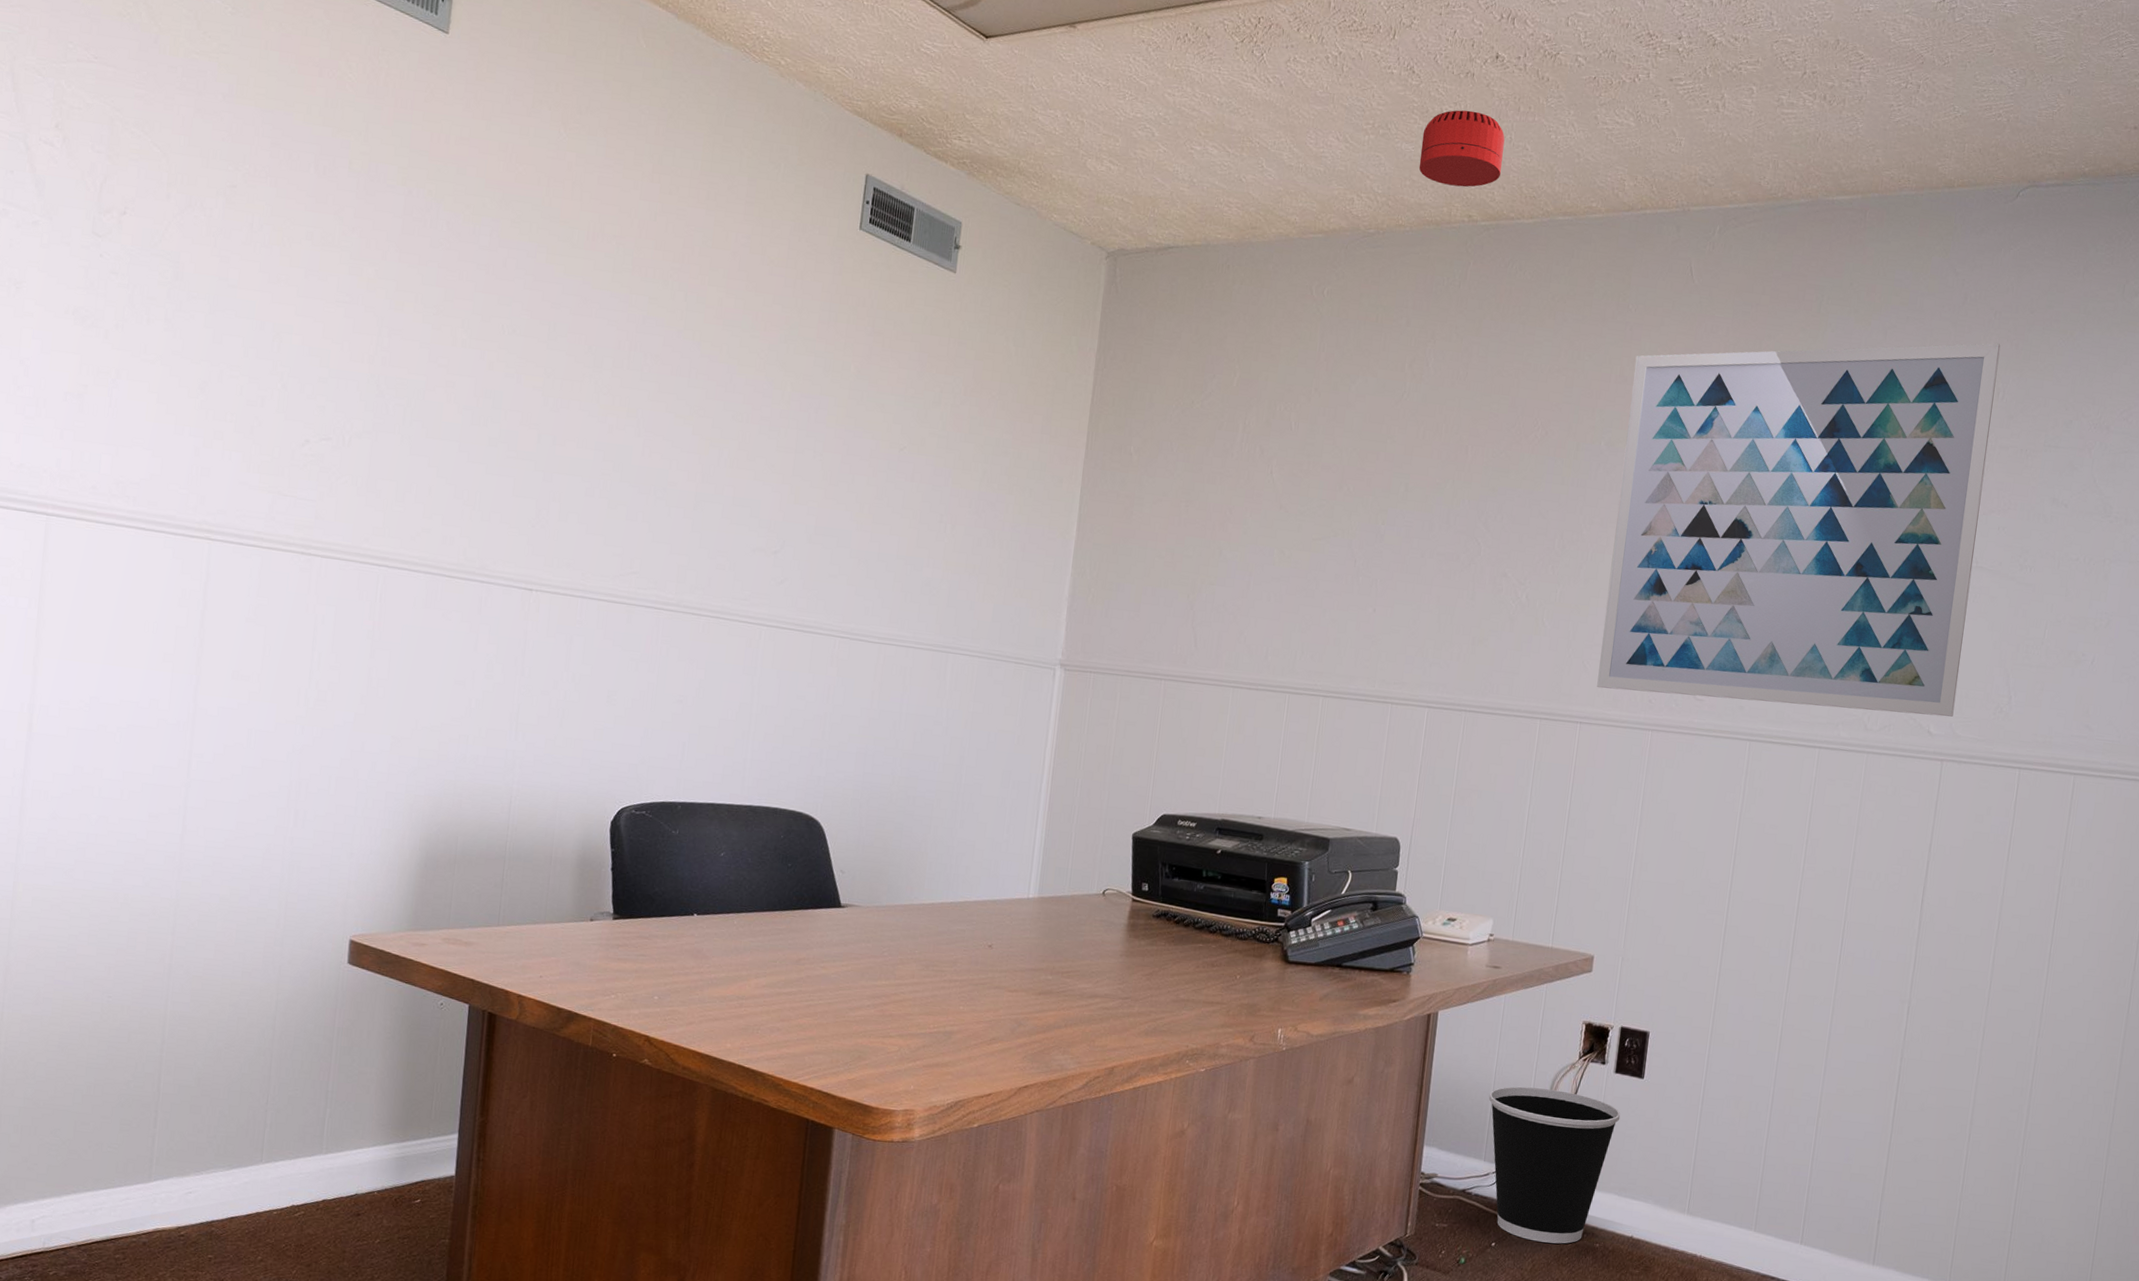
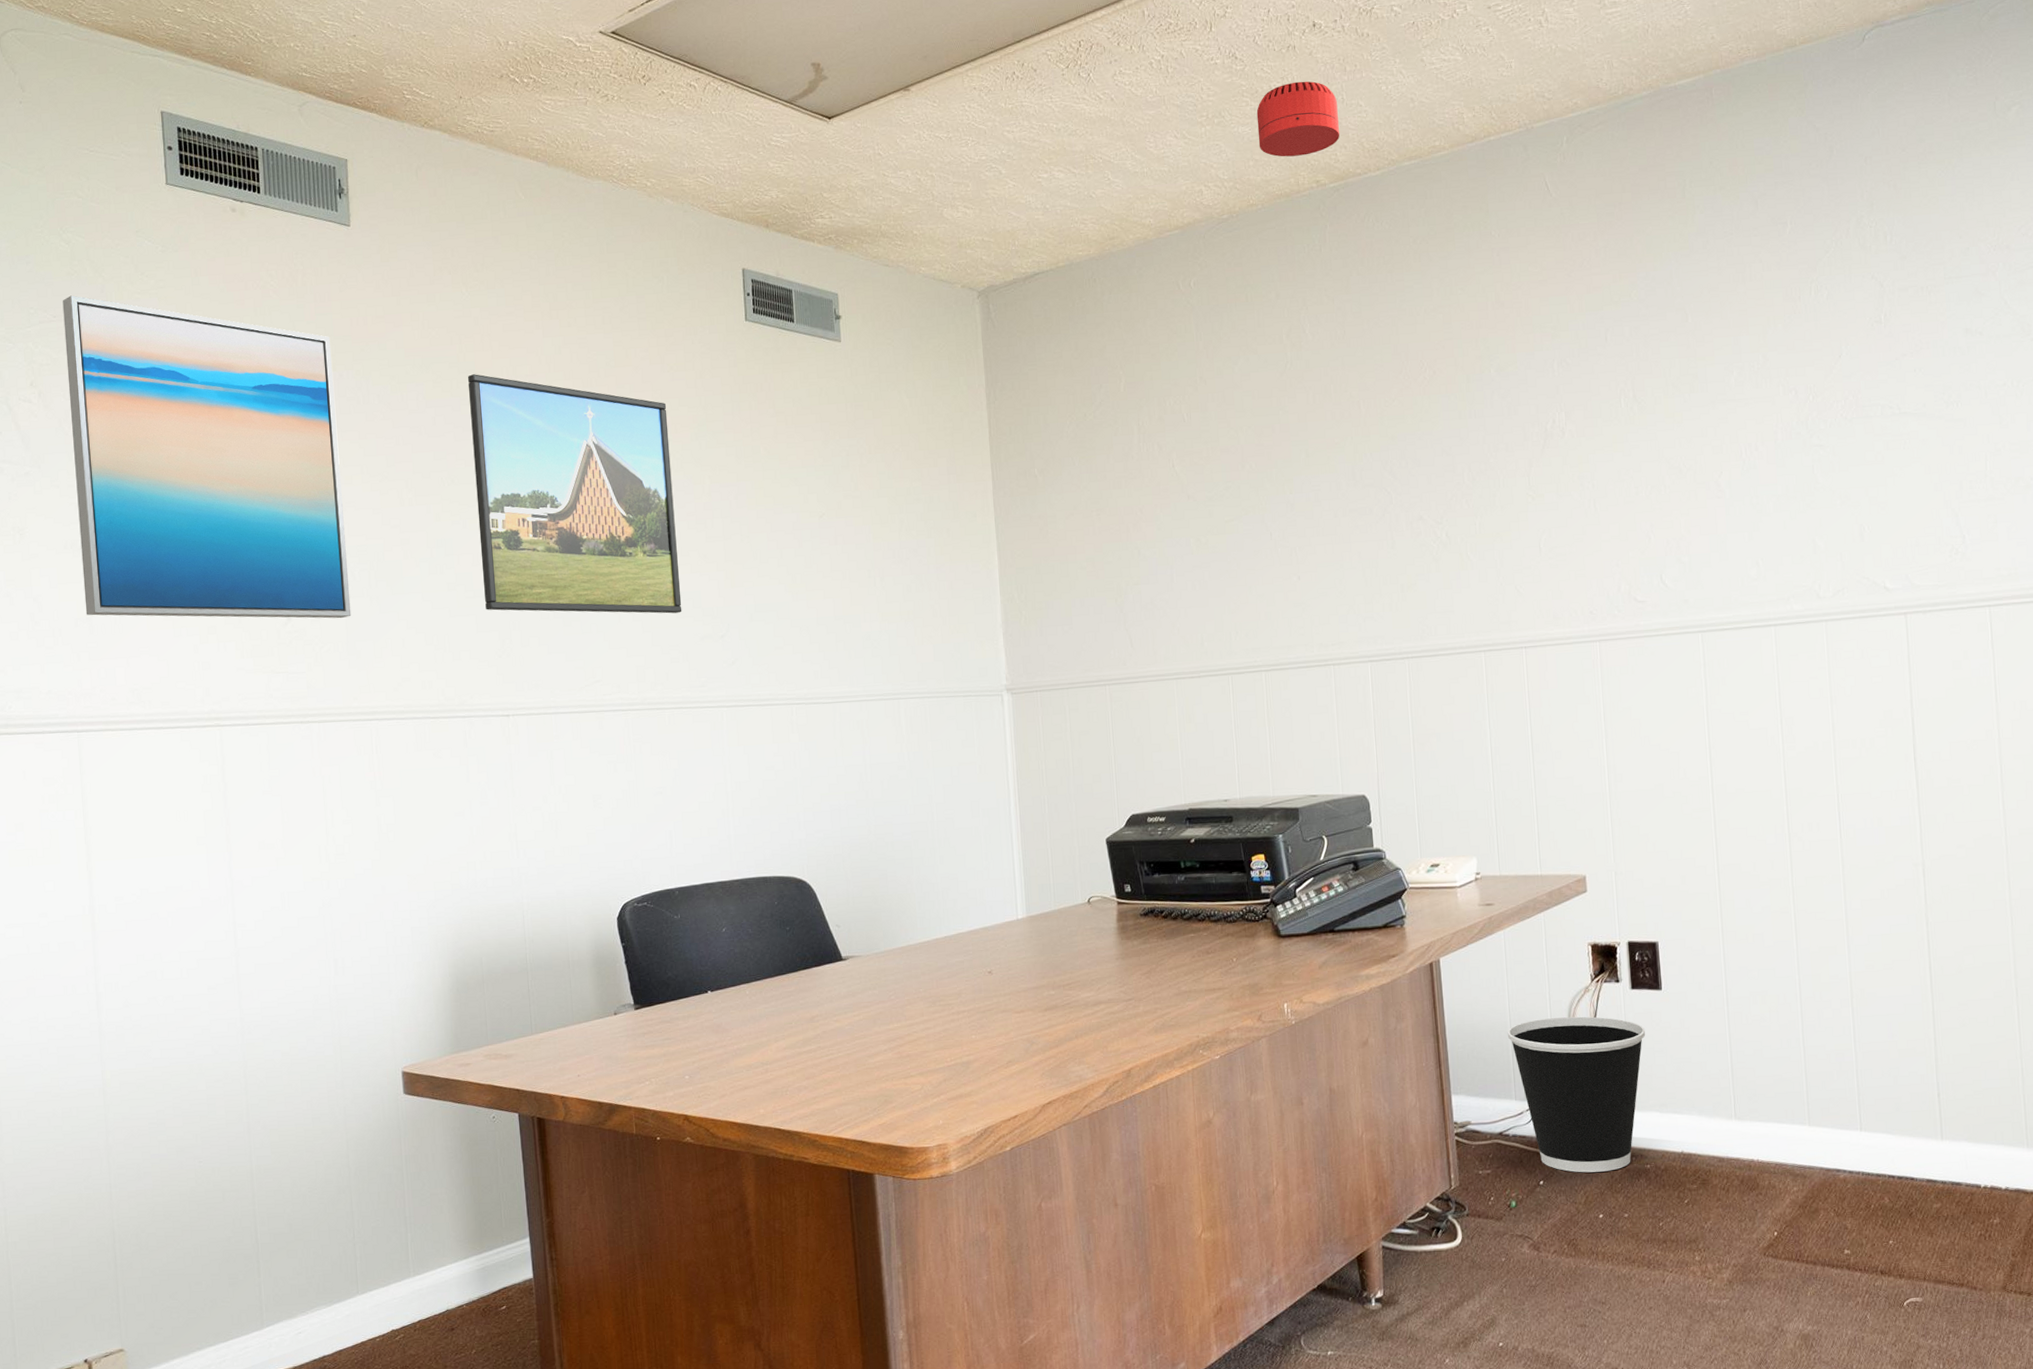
wall art: none [78,38,405,452] -> present [62,295,352,619]
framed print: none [526,222,760,519] -> present [467,374,682,614]
wall art: present [1597,343,2001,717] -> none [1508,188,1907,610]

